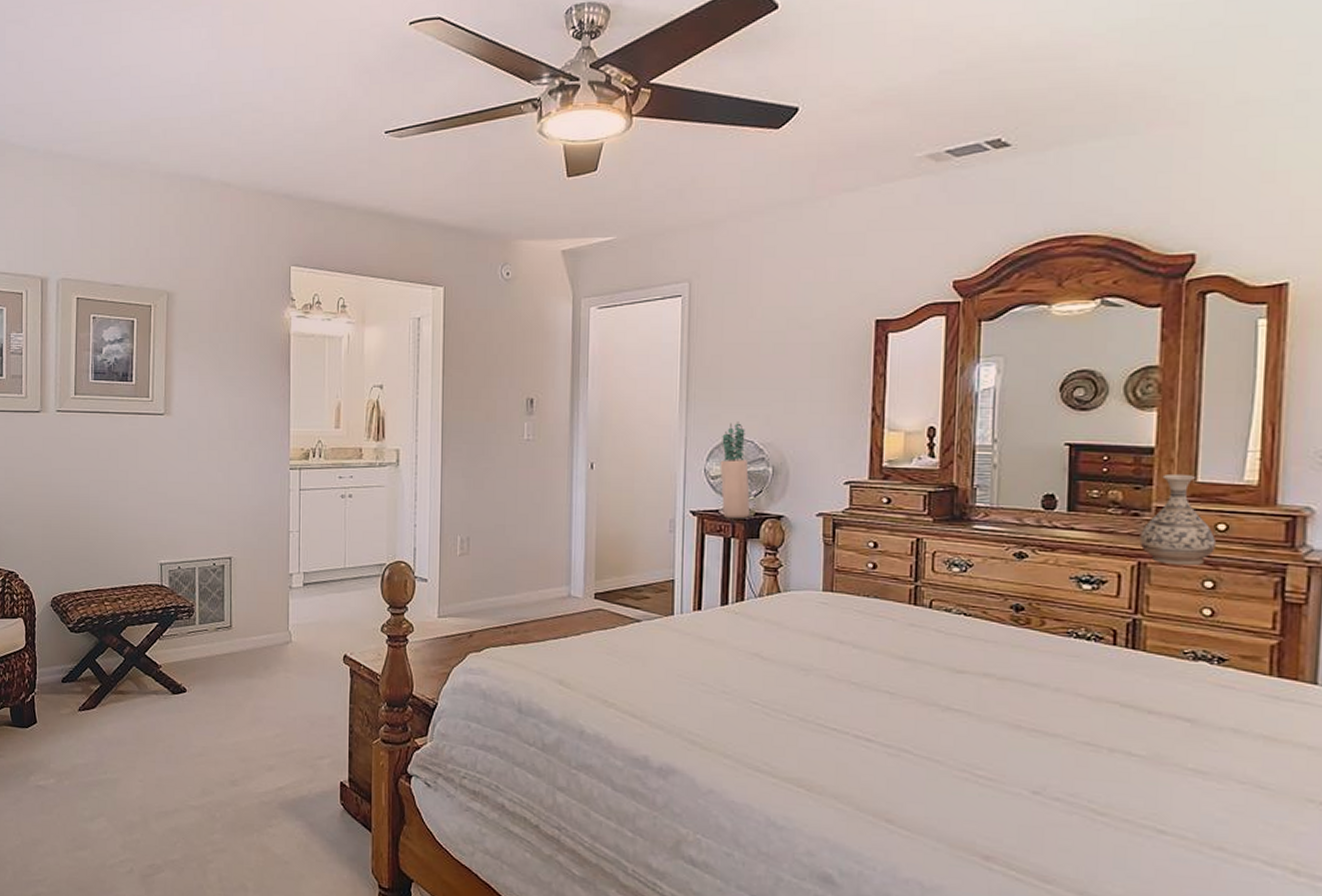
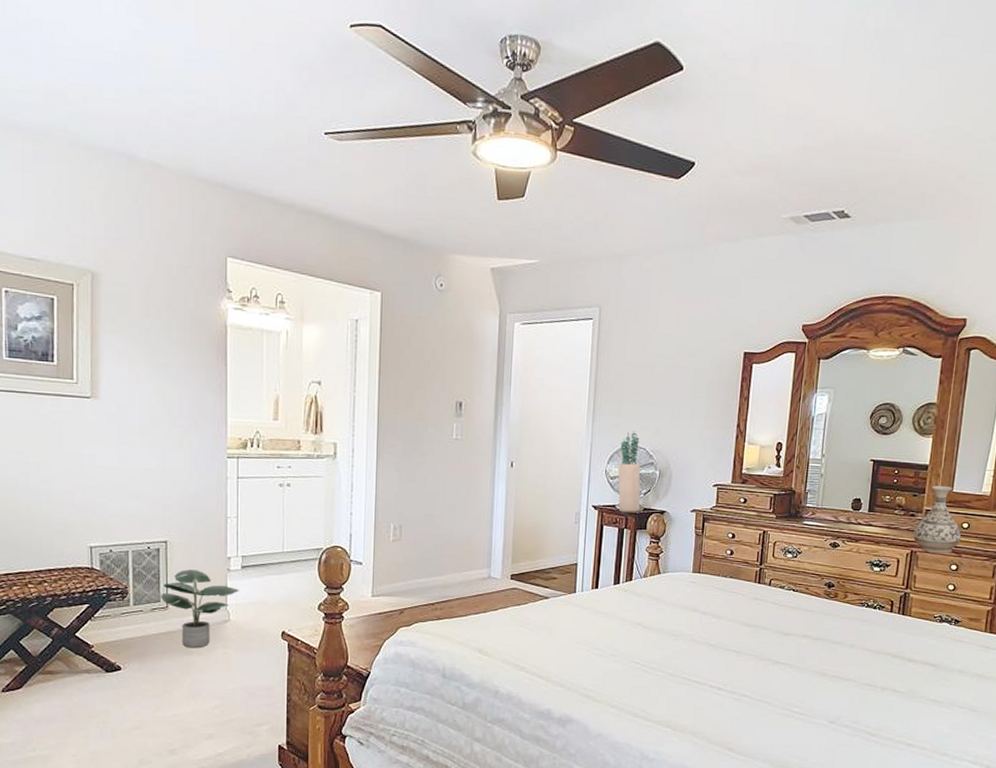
potted plant: none [225,587,301,671] -> present [161,569,239,648]

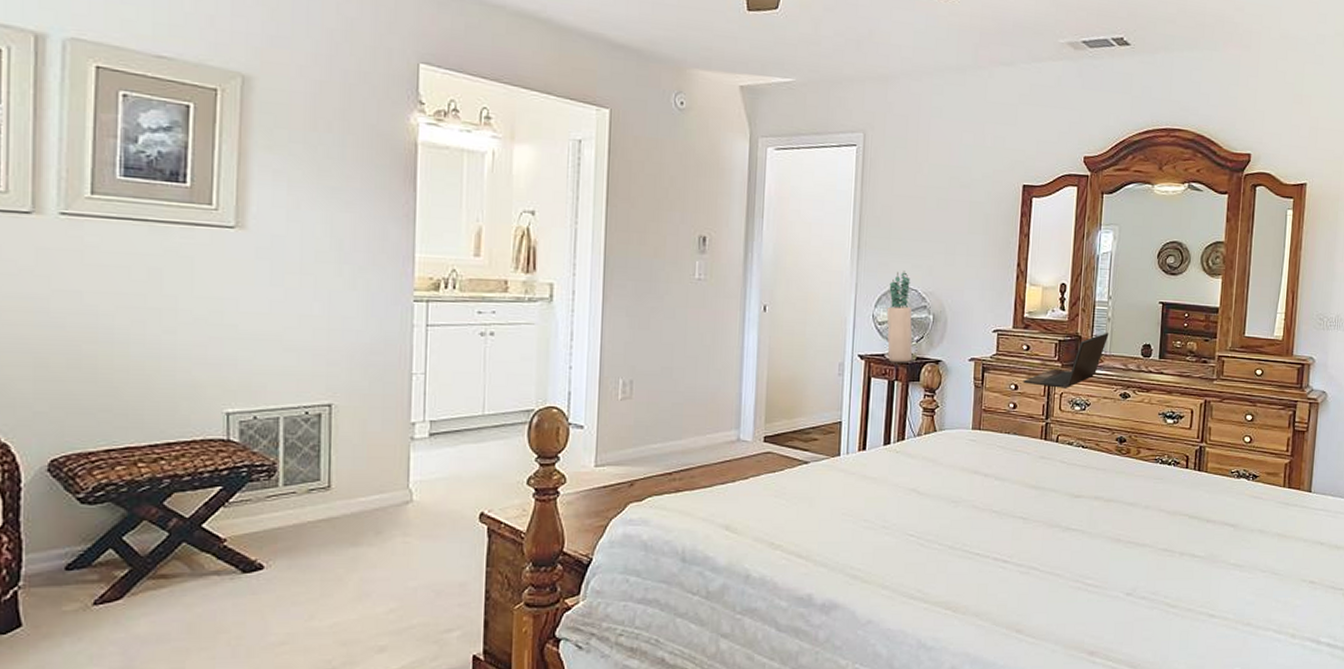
potted plant: present [161,569,239,648] -> none [321,439,425,538]
laptop: none [739,488,821,538] -> present [1023,333,1109,388]
vase: present [913,485,962,554] -> none [1206,329,1256,404]

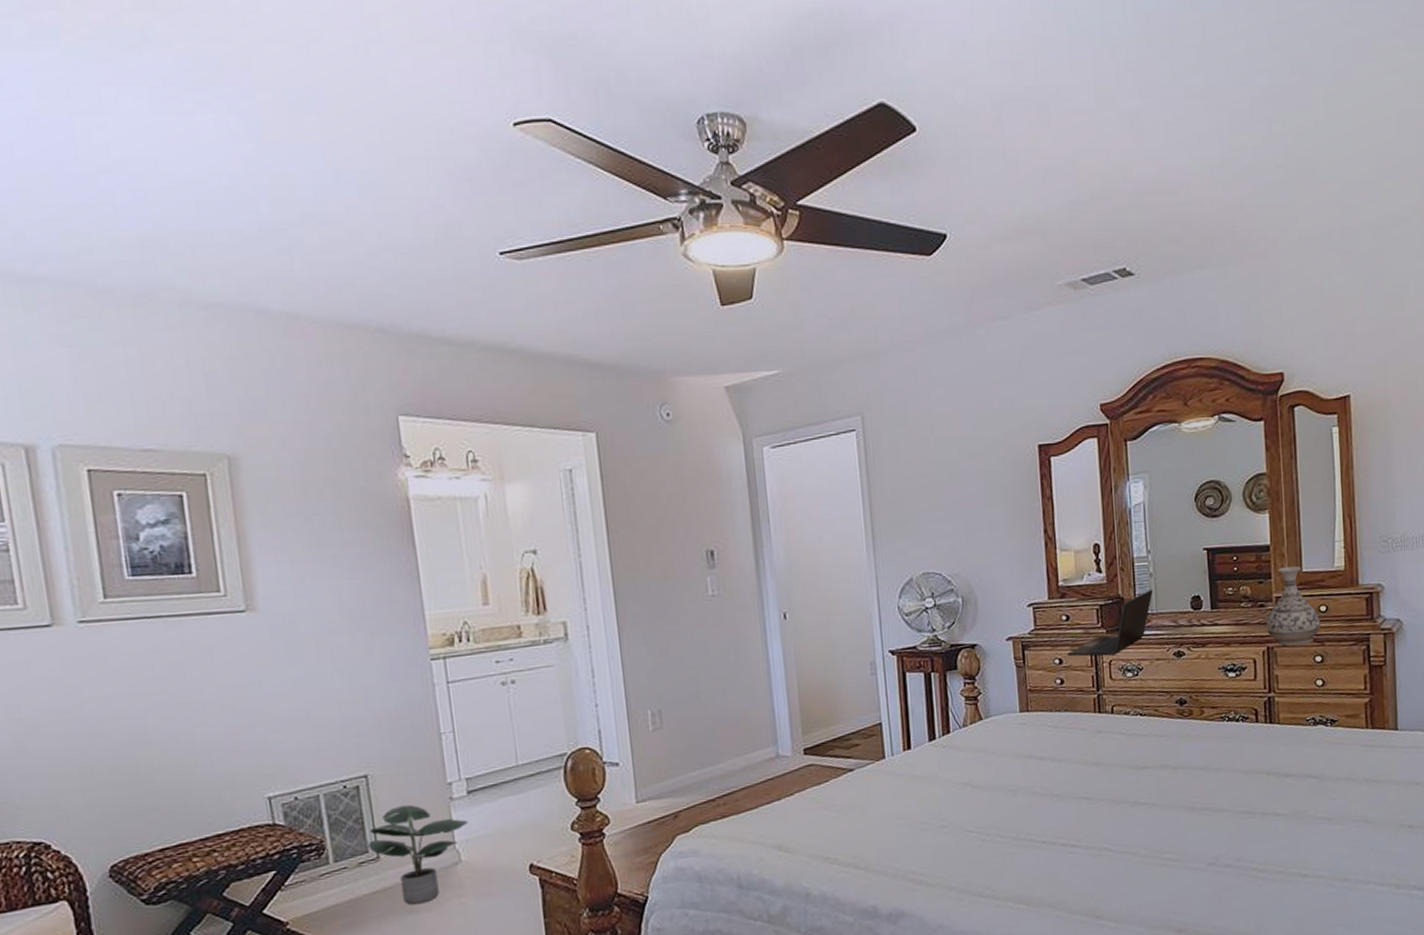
potted plant: none [321,439,425,538] -> present [368,805,468,905]
vase: present [886,270,913,363] -> none [911,555,947,654]
vase: none [1206,329,1256,404] -> present [1266,565,1321,647]

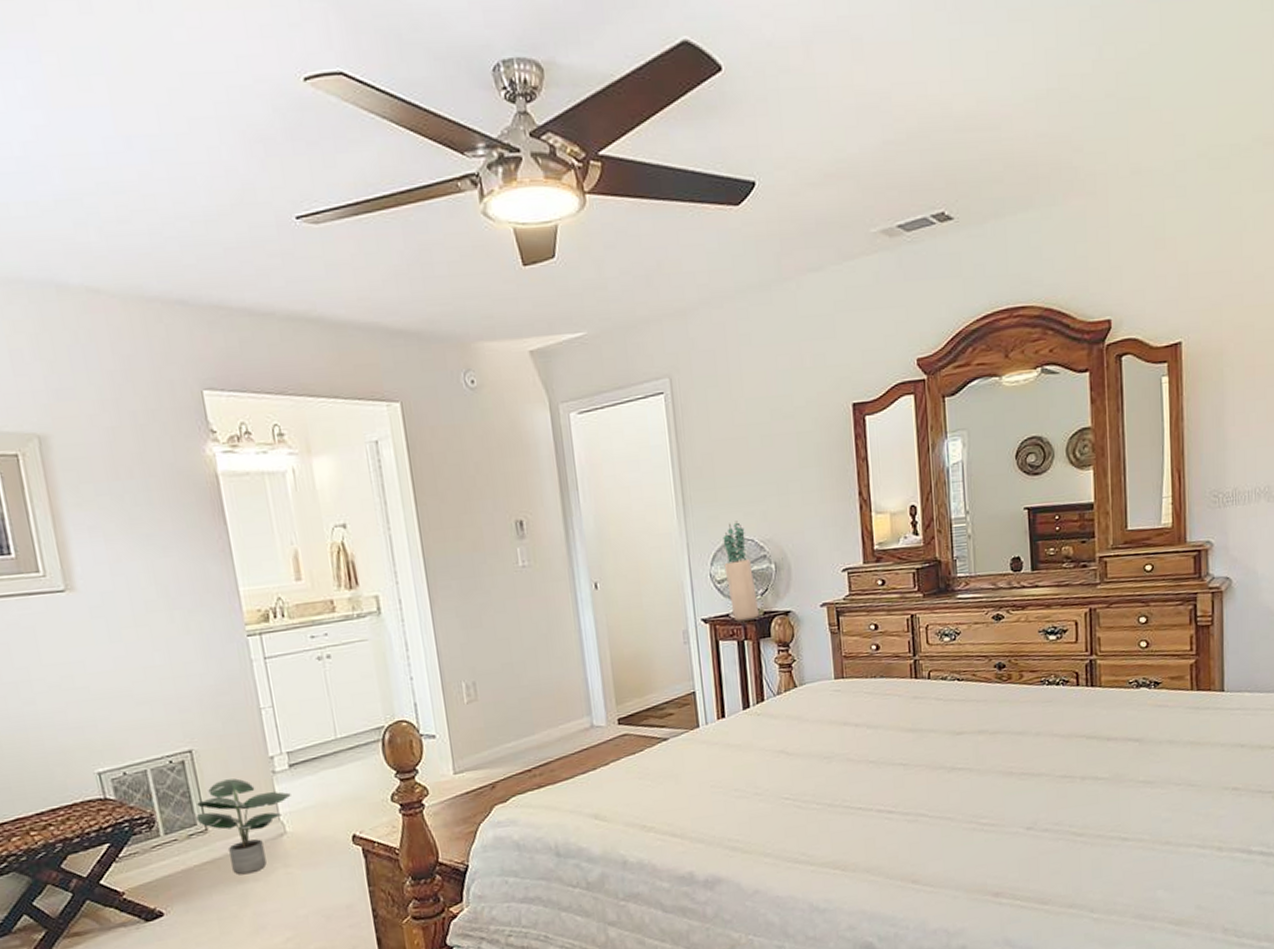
vase: none [911,555,947,654] -> present [723,520,760,622]
laptop: present [1067,590,1153,657] -> none [882,552,972,622]
vase: present [1266,565,1321,647] -> none [1089,524,1146,608]

